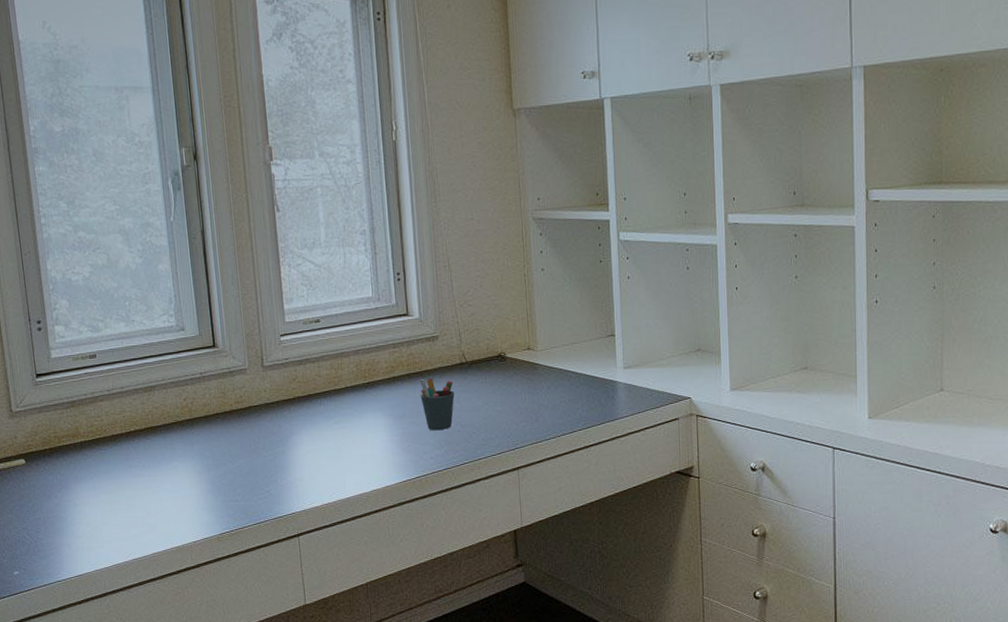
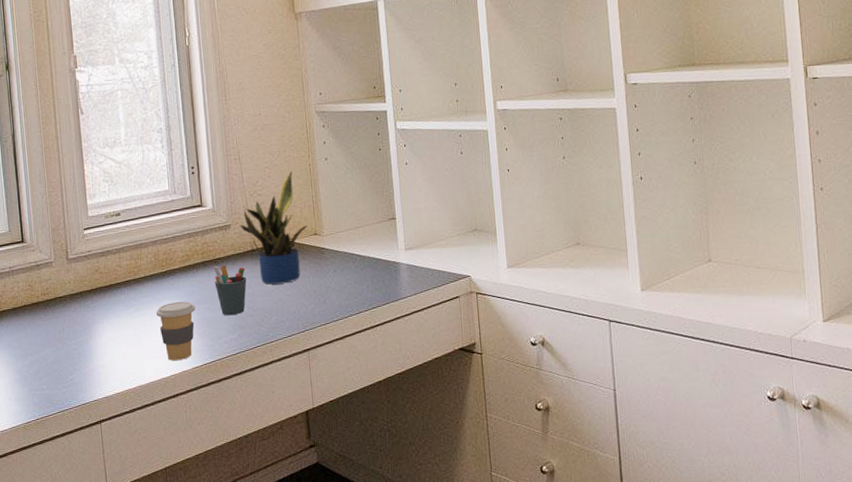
coffee cup: none [357,415,400,475] -> present [156,301,196,360]
potted plant: none [448,281,521,400] -> present [240,171,308,285]

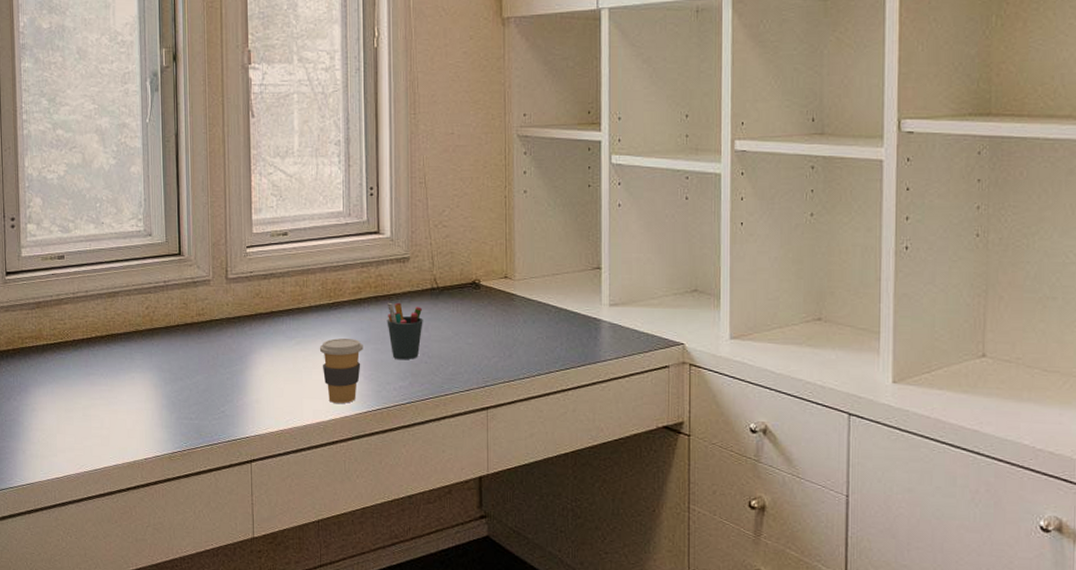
potted plant: present [240,171,308,285] -> none [420,202,498,330]

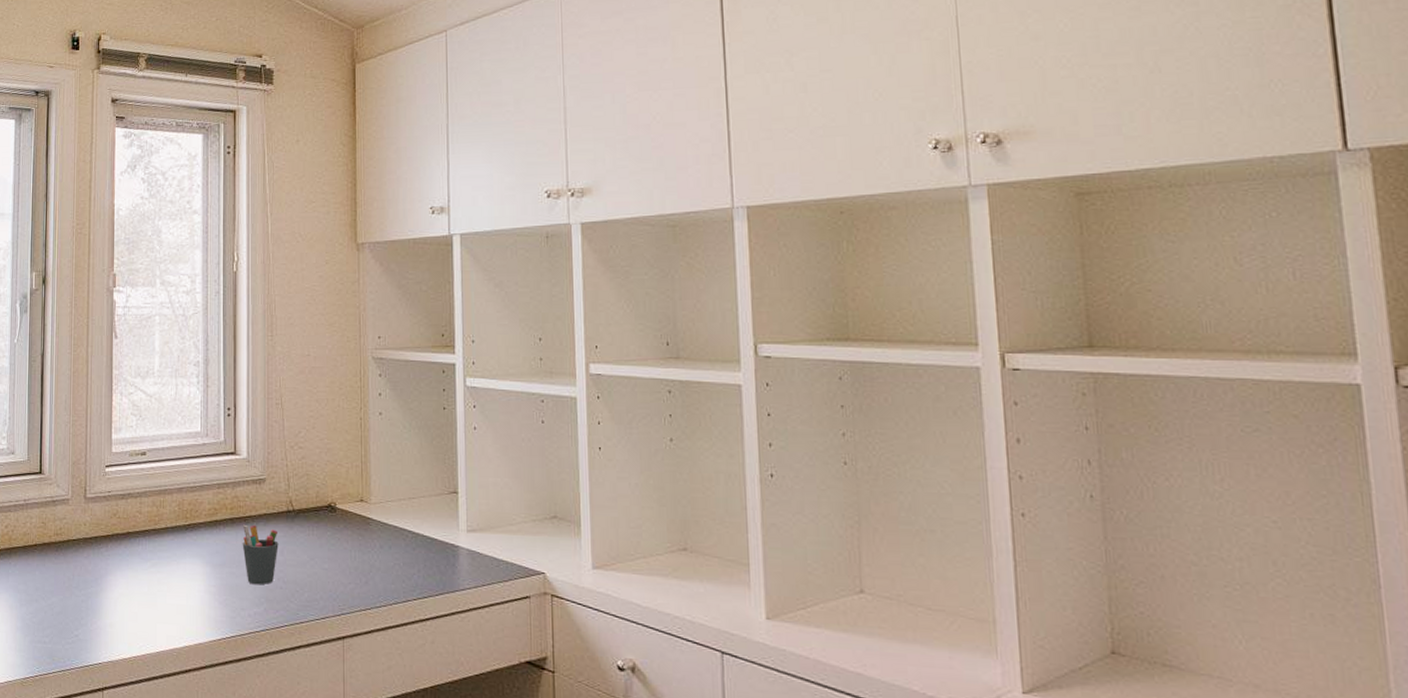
coffee cup: present [319,338,363,403] -> none [174,561,218,630]

